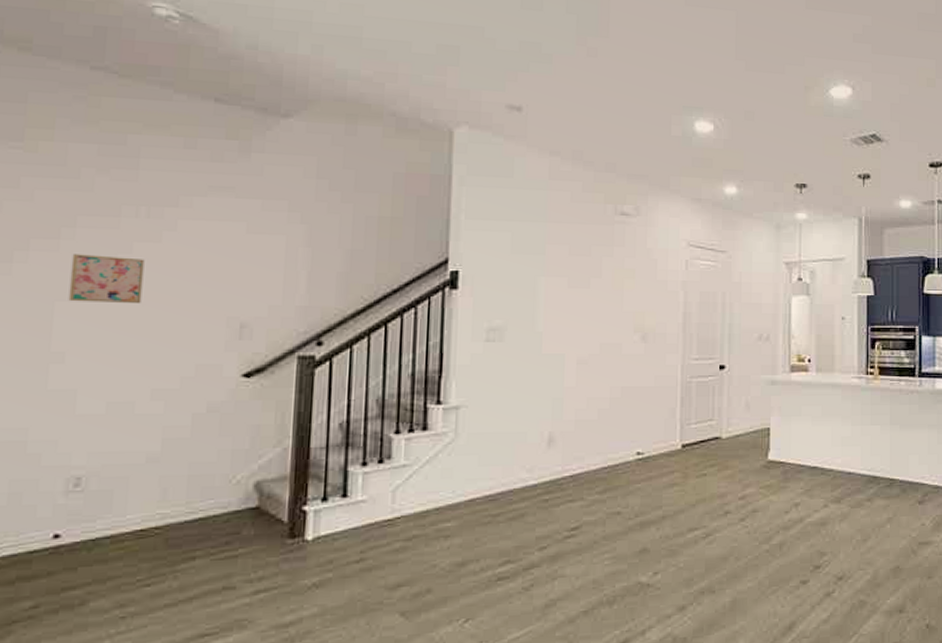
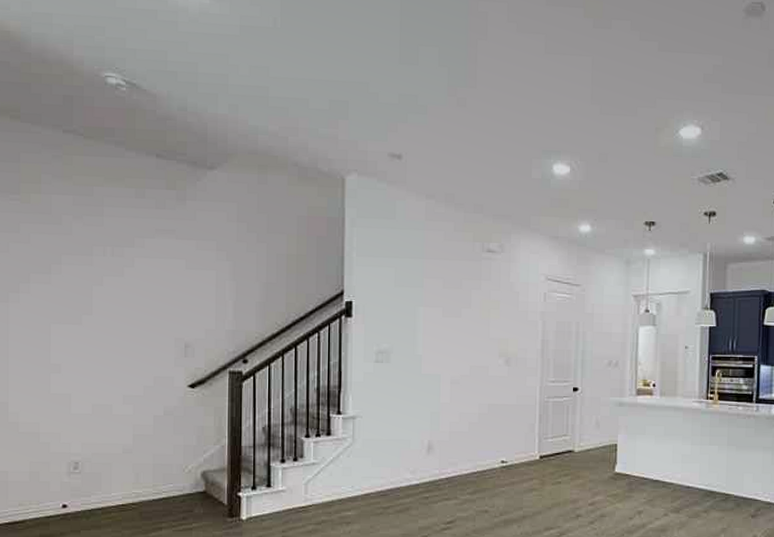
wall art: present [68,254,145,304] -> none [60,286,112,327]

